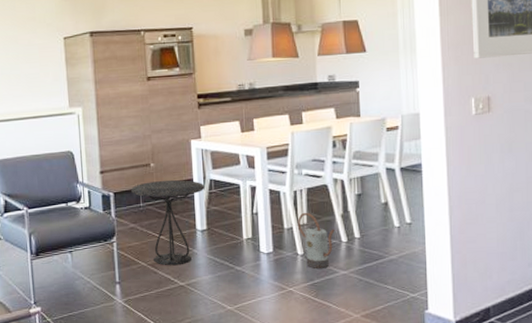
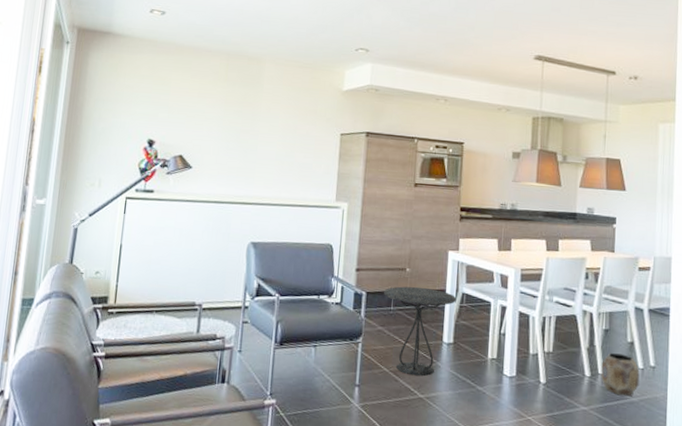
watering can: present [297,212,335,268] -> none [543,340,579,401]
planter: none [357,215,397,256] -> present [601,353,640,397]

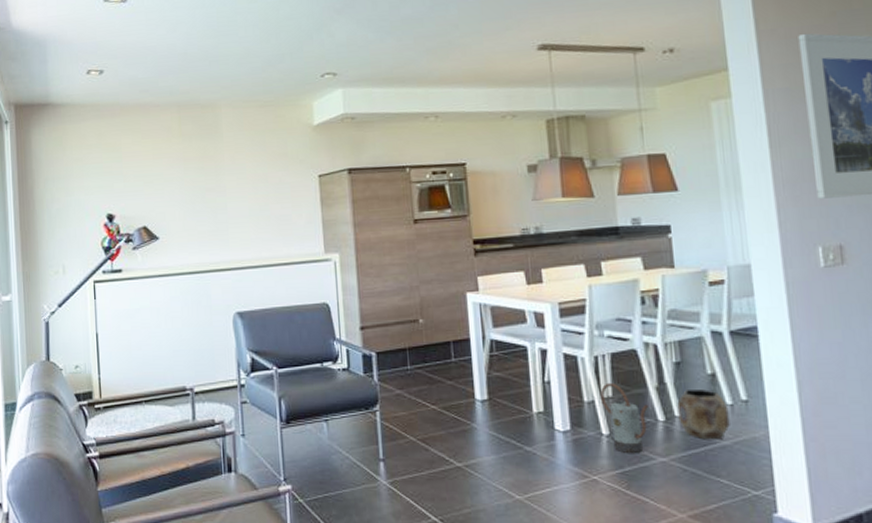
side table: present [384,286,457,377] -> none [397,339,485,442]
watering can: none [543,340,579,401] -> present [600,382,648,453]

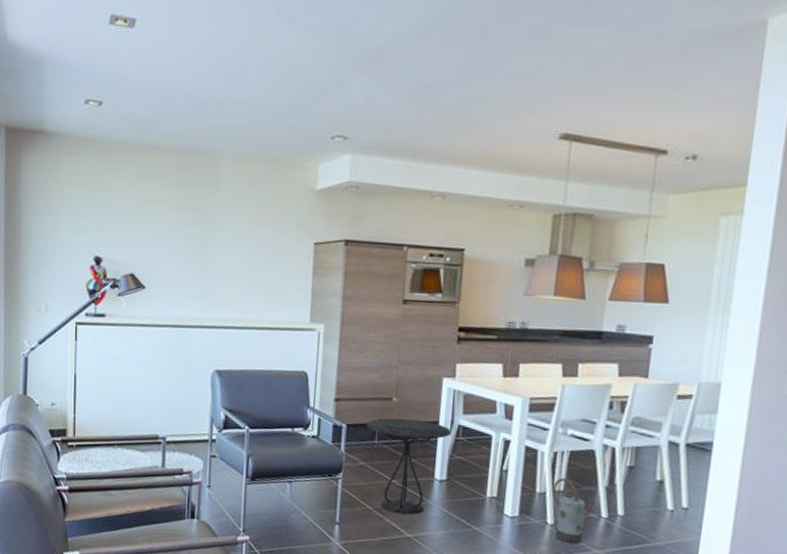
side table: none [397,339,485,442] -> present [367,418,451,515]
planter: present [677,390,730,440] -> none [620,492,669,540]

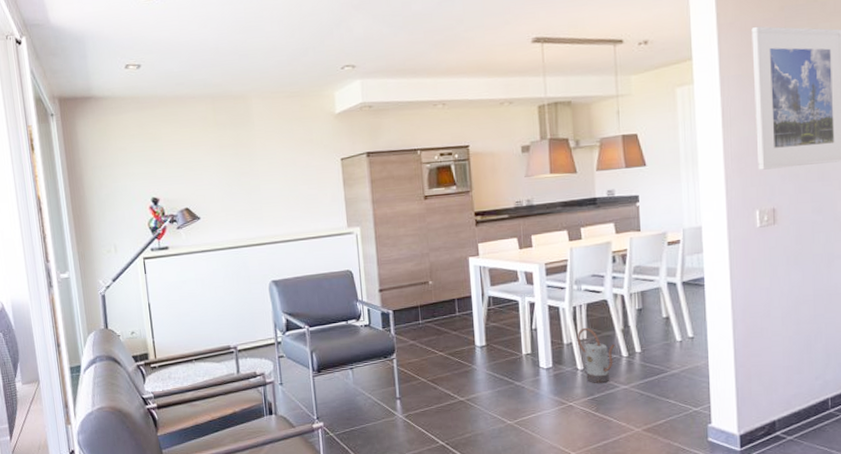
side table: present [367,418,451,515] -> none [410,297,483,382]

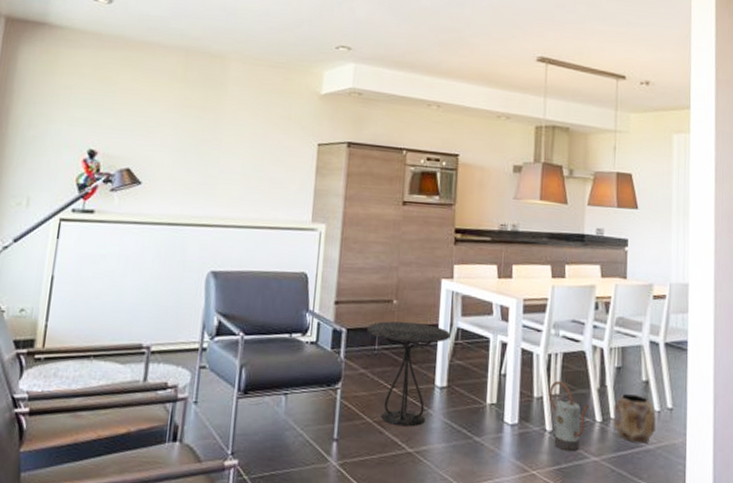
side table: none [410,297,483,382] -> present [367,321,451,427]
planter: none [638,330,679,370] -> present [613,394,656,444]

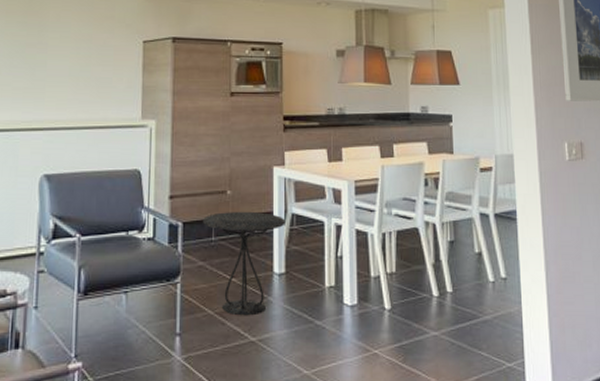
watering can: present [548,380,589,451] -> none [385,259,425,327]
planter: present [613,394,656,444] -> none [449,267,491,315]

